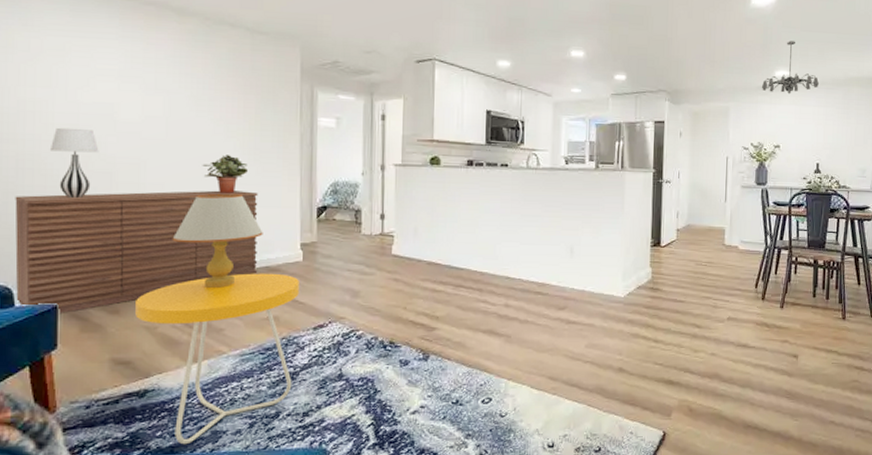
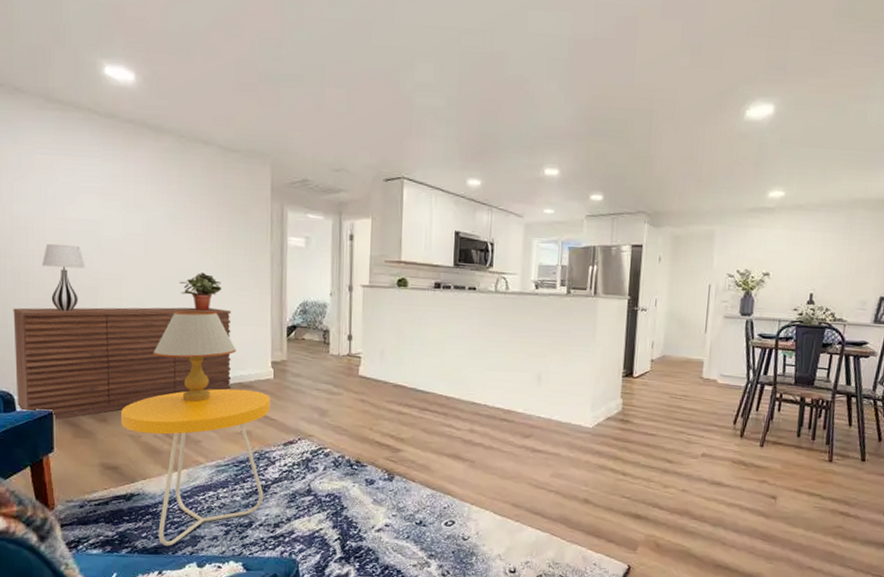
chandelier: present [761,40,819,94] -> none [752,157,818,217]

